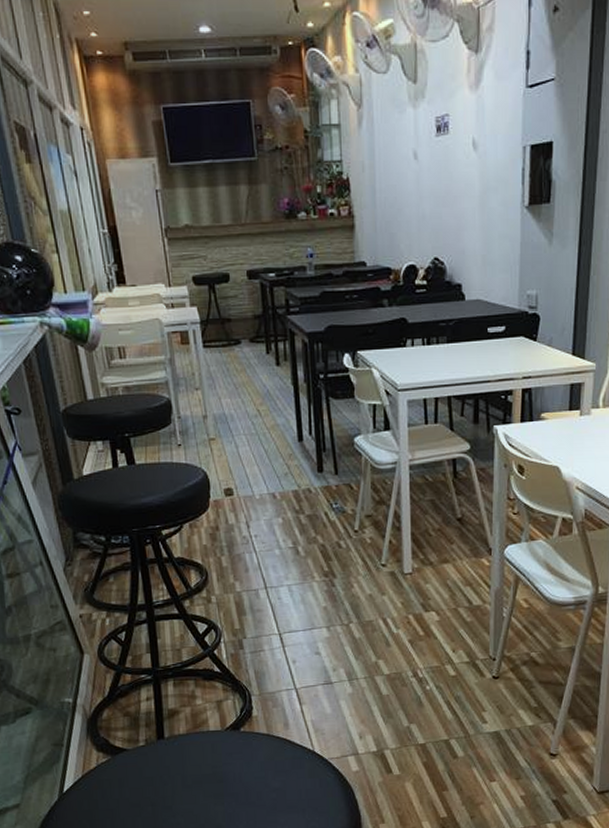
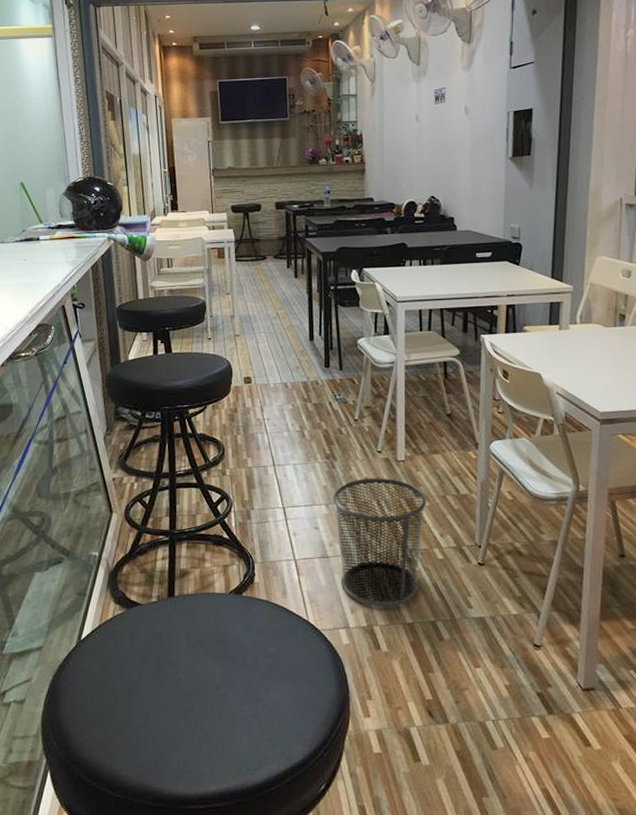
waste bin: none [333,593,437,730] -> present [332,477,427,607]

